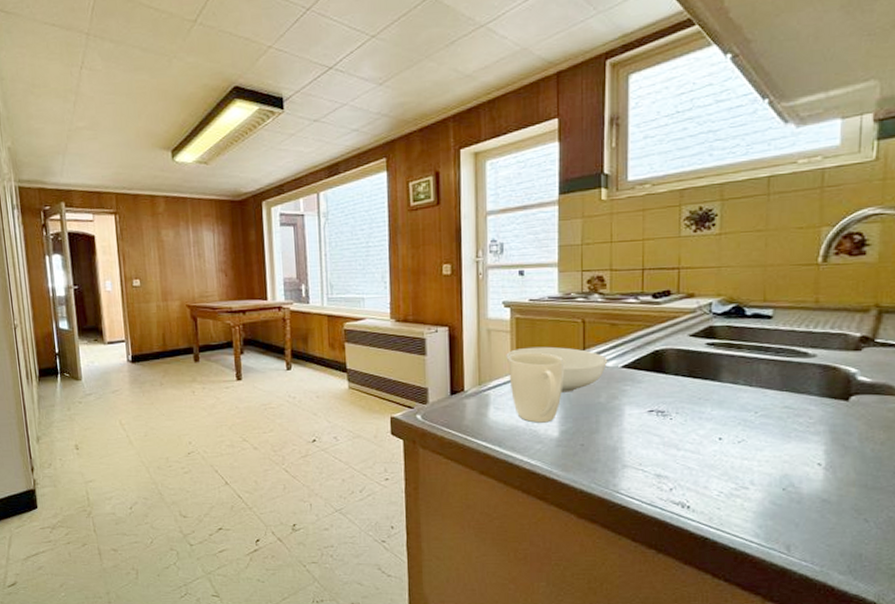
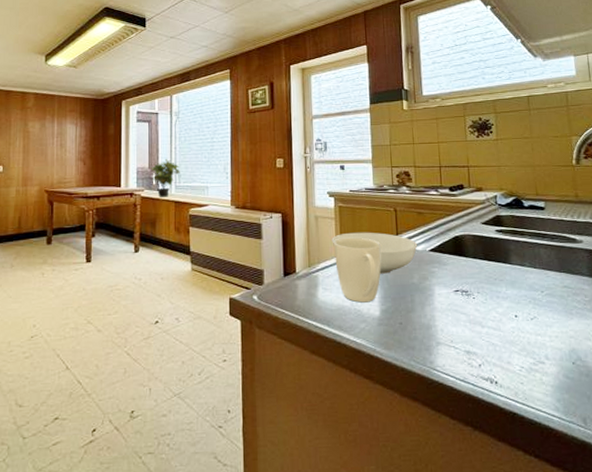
potted plant: none [299,267,332,312] -> present [151,158,180,198]

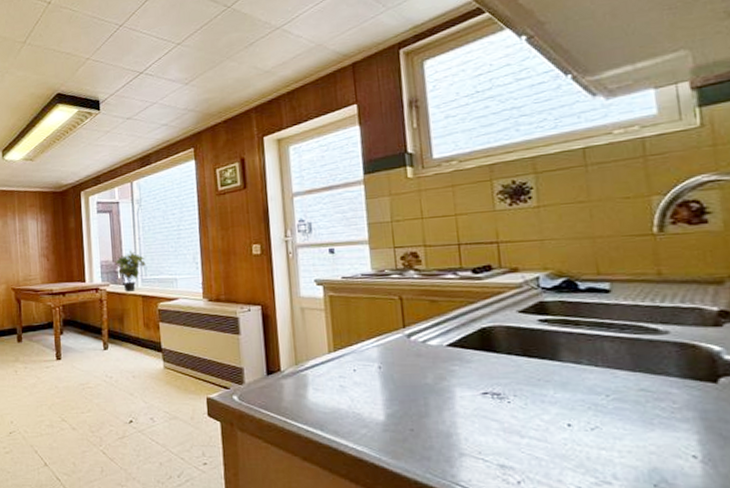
bowl: present [331,232,418,274] -> none [322,324,432,373]
mug: present [334,237,382,303] -> none [325,331,386,405]

